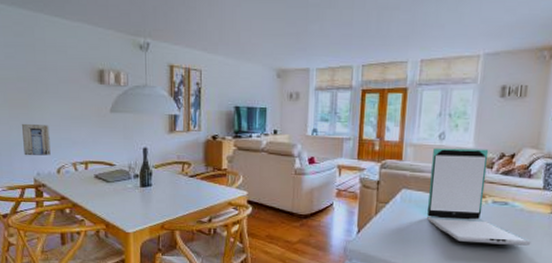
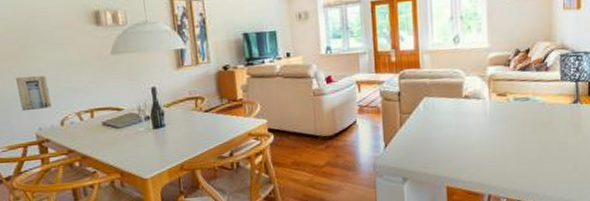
laptop: present [427,147,532,246] -> none [450,47,557,143]

